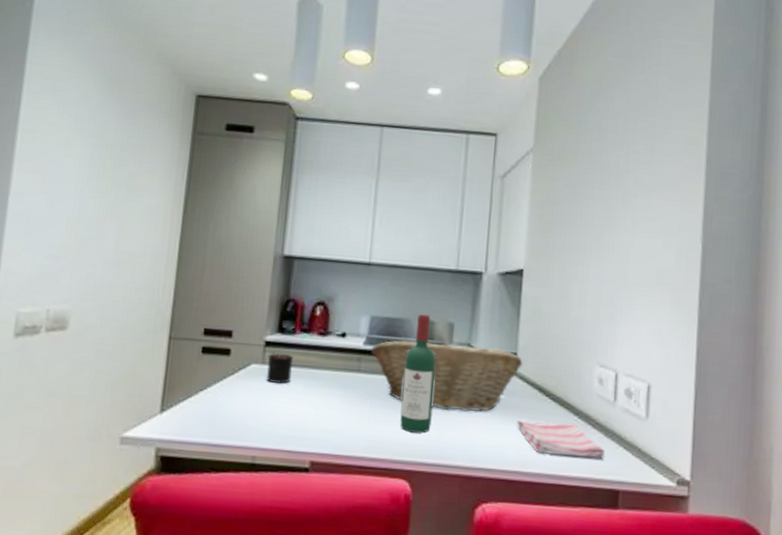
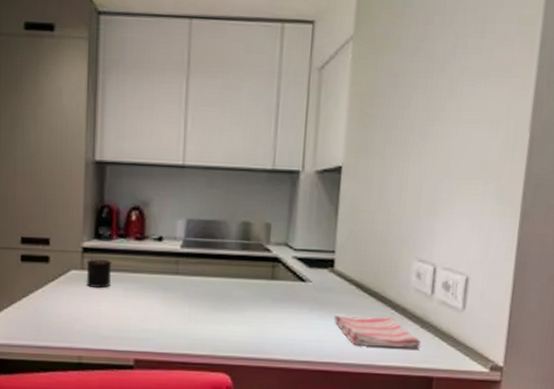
fruit basket: present [371,340,523,412] -> none [188,242,341,309]
wine bottle: present [400,313,436,433] -> none [219,215,254,330]

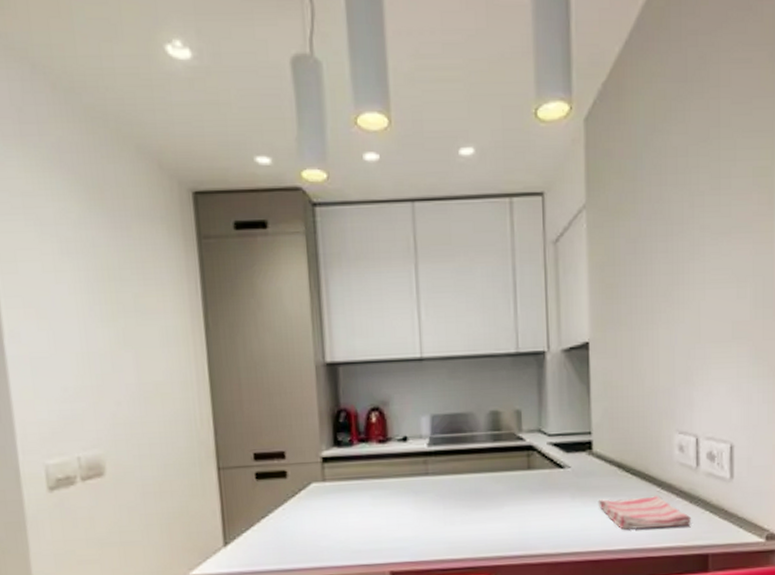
candle: present [86,250,112,288] -> none [327,460,357,499]

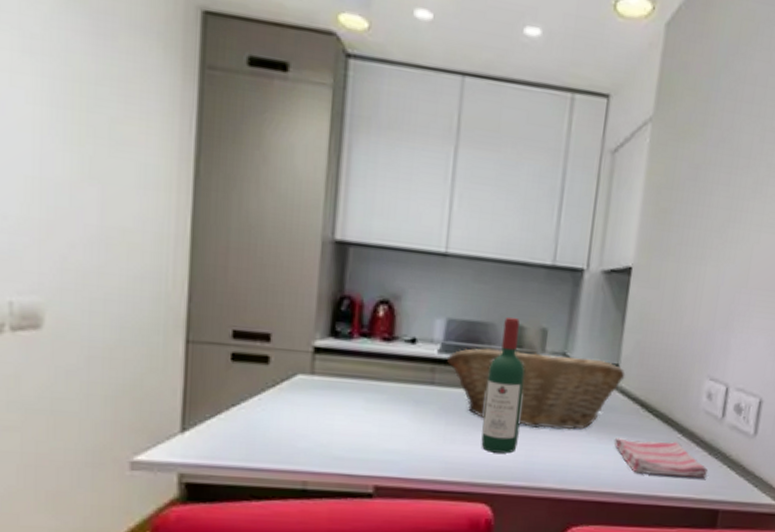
fruit basket: none [437,430,599,502] -> present [447,348,626,430]
wine bottle: none [474,404,510,528] -> present [481,317,526,454]

